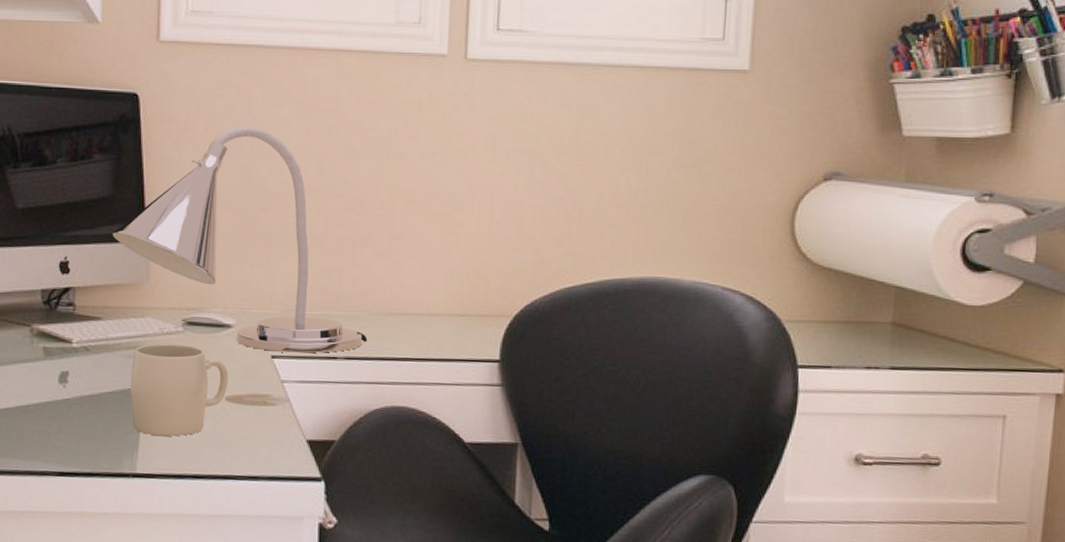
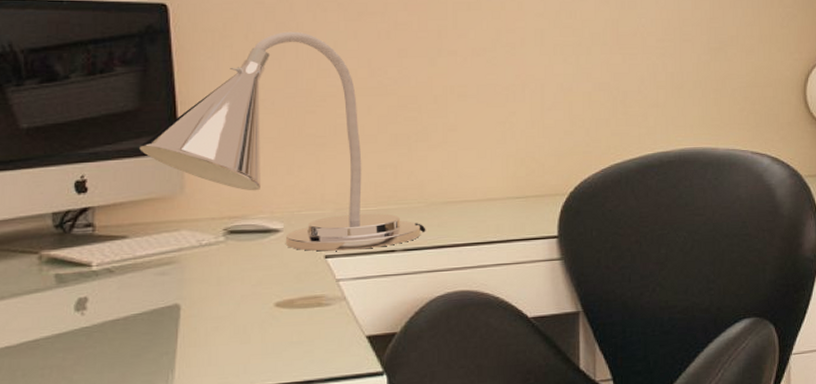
mug: present [130,343,229,436] -> none [163,255,278,353]

